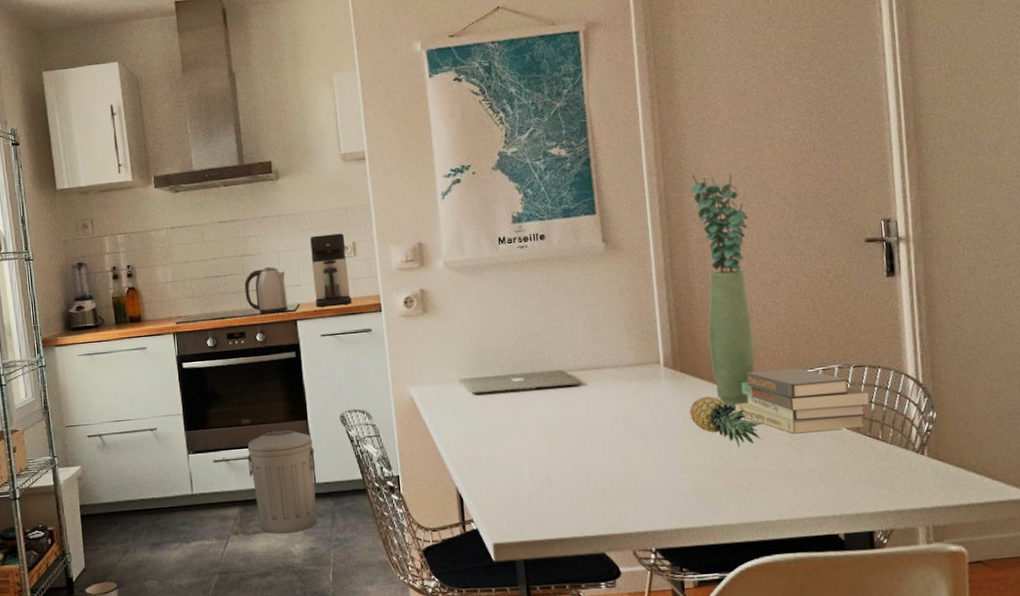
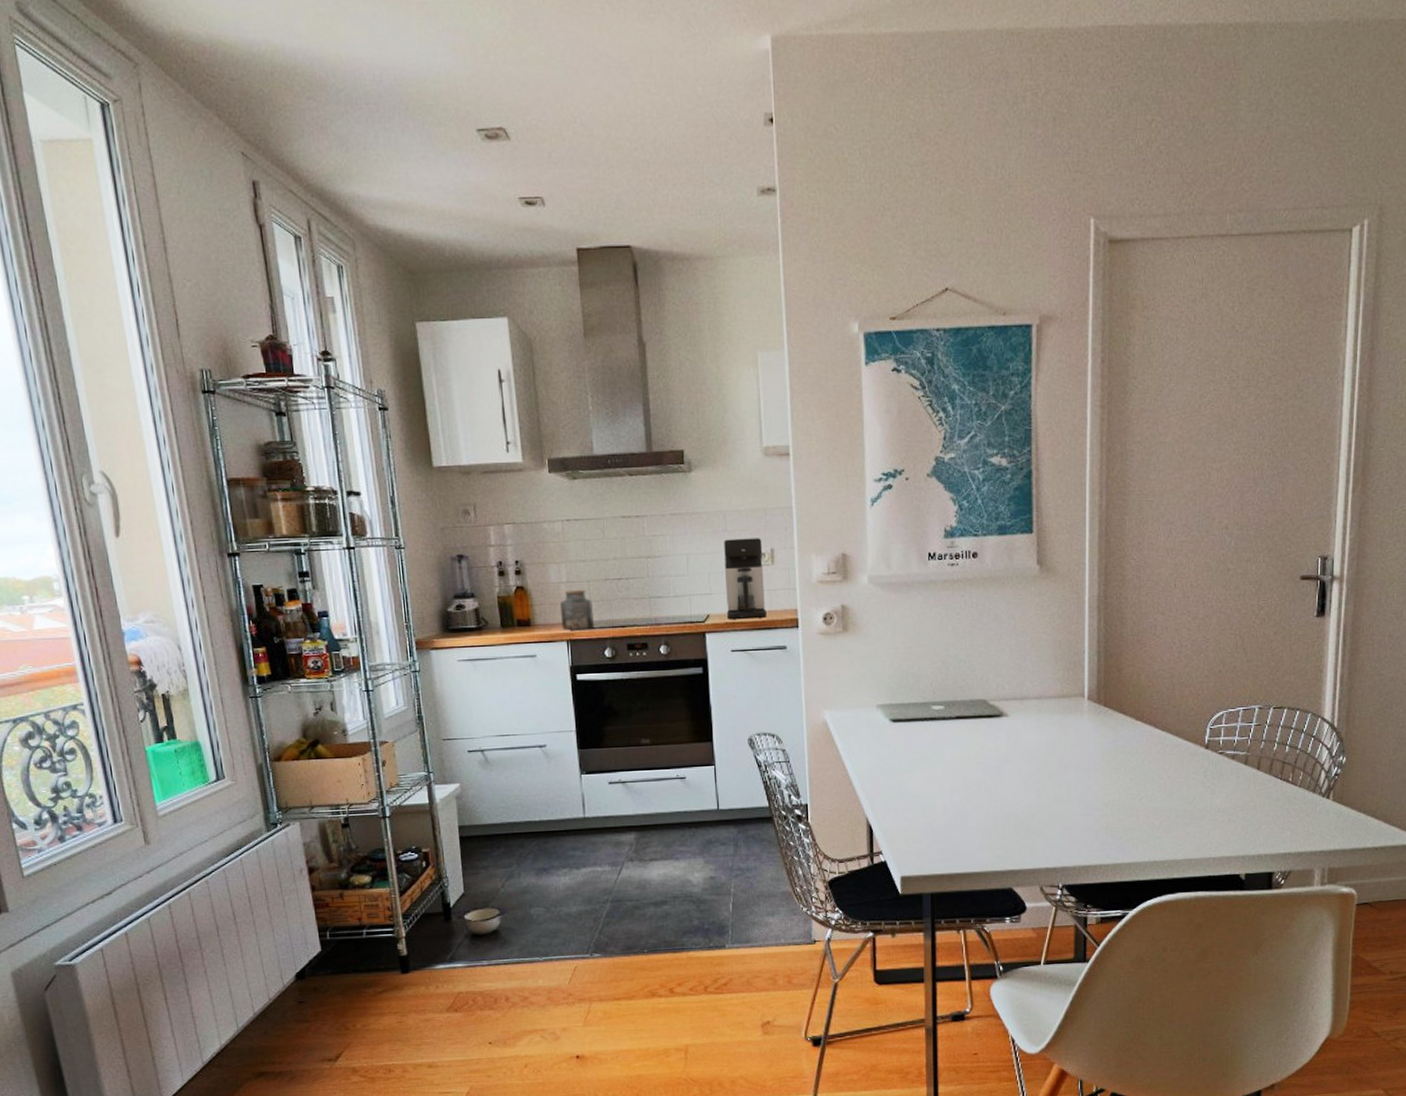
jar: none [167,287,198,325] -> present [560,589,595,631]
kettle: present [244,266,288,314] -> none [648,571,696,624]
trash can: present [247,429,317,534] -> none [645,750,720,862]
vase: present [690,174,755,409] -> none [1132,495,1189,747]
fruit: present [690,396,765,447] -> none [1110,733,1182,785]
books: present [735,367,870,434] -> none [1154,706,1285,774]

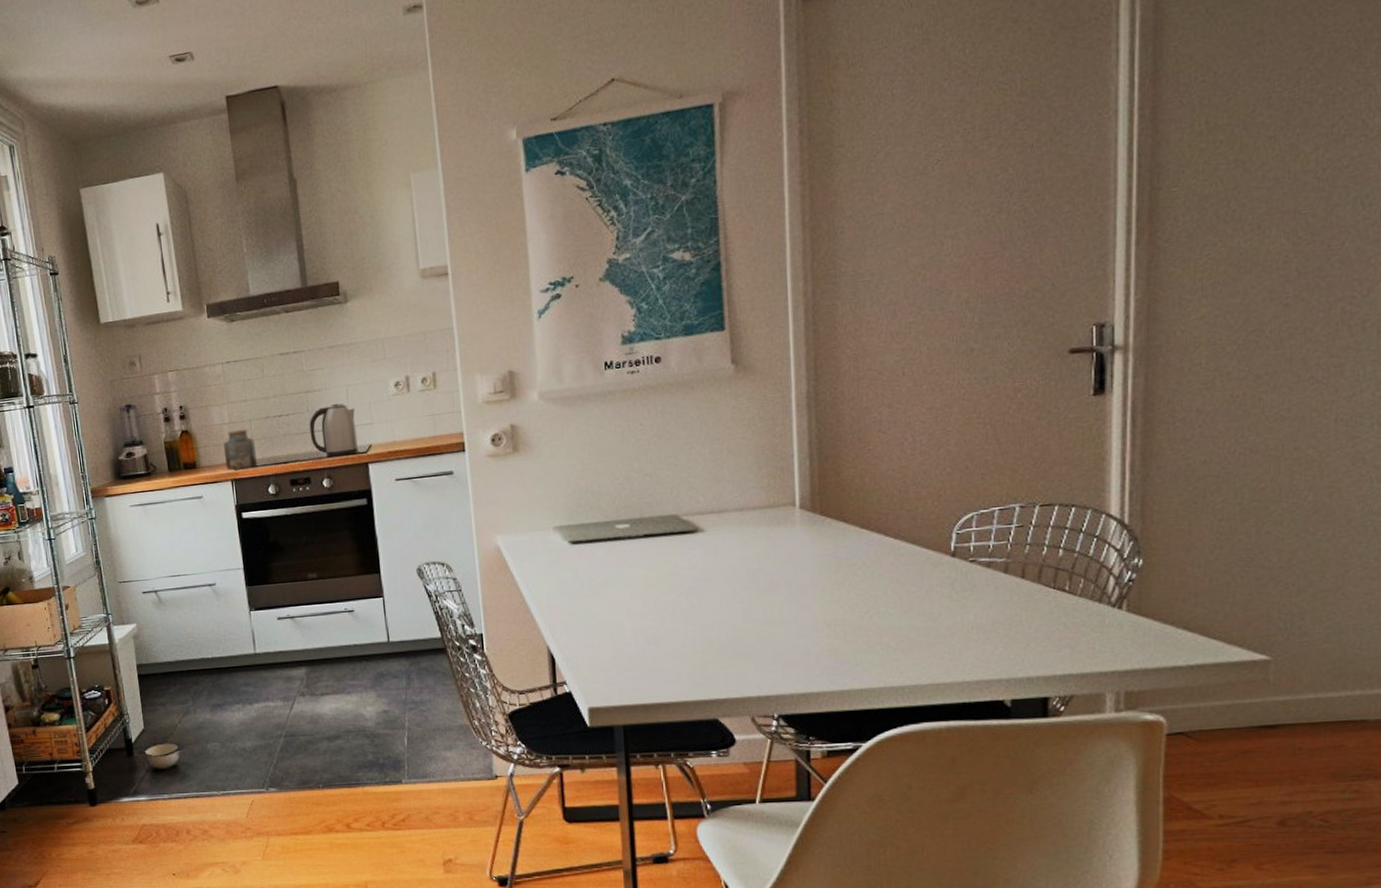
kettle: none [648,571,696,624] -> present [309,403,358,457]
coffee maker: present [724,538,767,620] -> none [383,362,431,449]

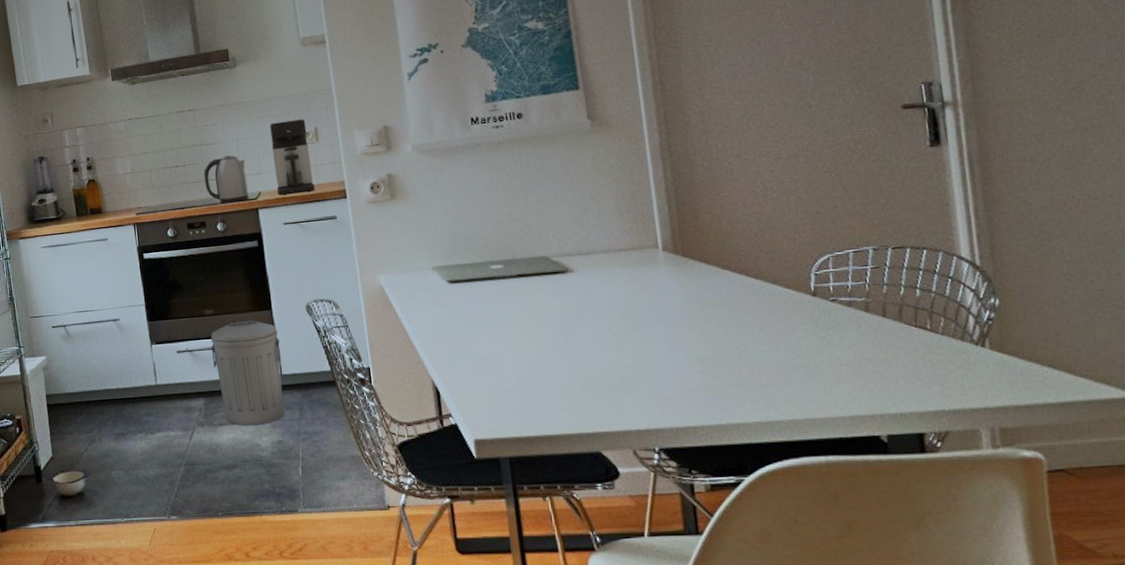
jar: present [224,429,258,471] -> none [126,178,158,216]
trash can: none [314,583,391,696] -> present [210,319,284,426]
coffee maker: none [383,362,431,449] -> present [270,119,315,196]

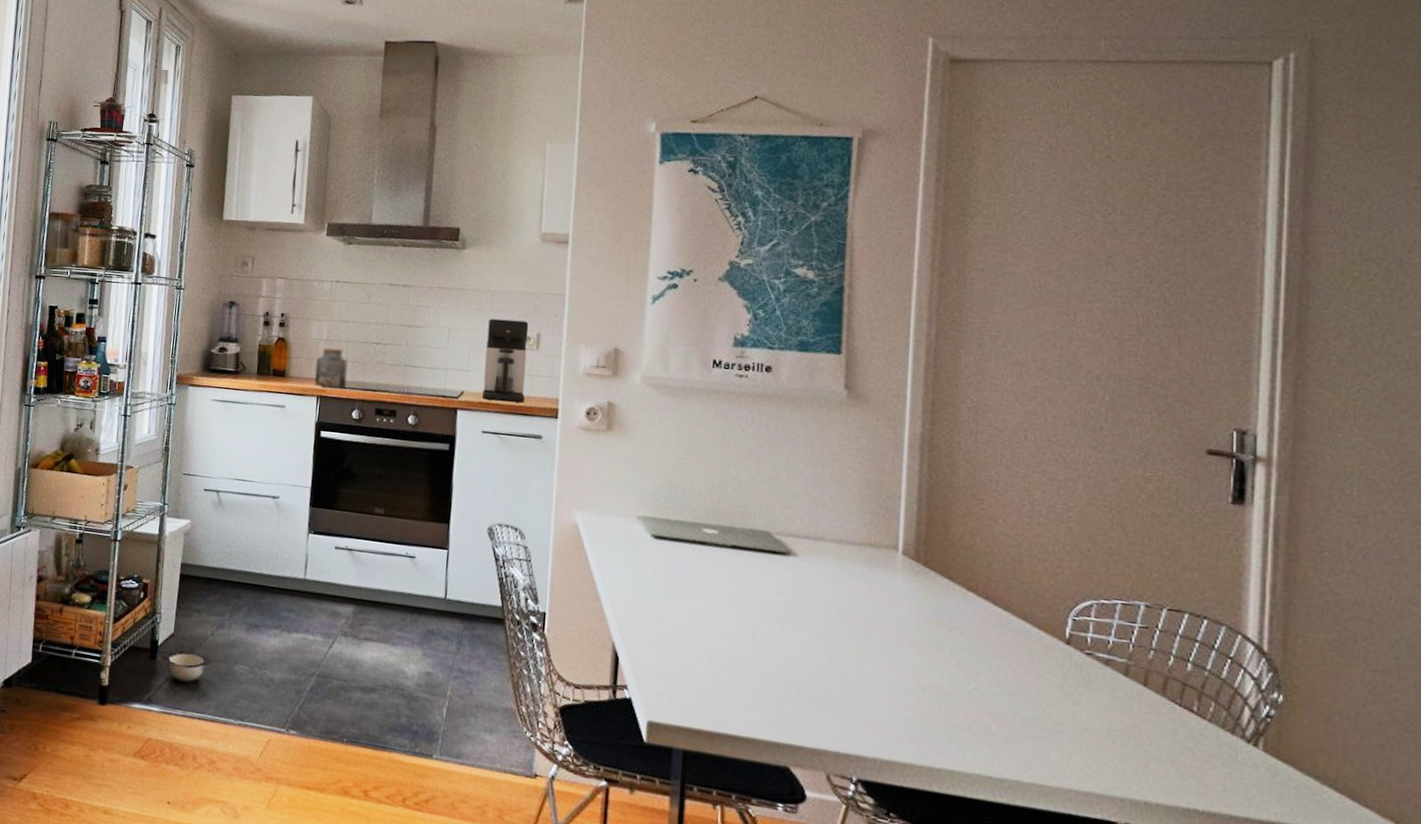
jar: none [126,178,158,216] -> present [314,347,348,389]
kettle: present [203,155,249,204] -> none [404,343,453,398]
trash can: present [210,319,284,426] -> none [372,526,451,650]

